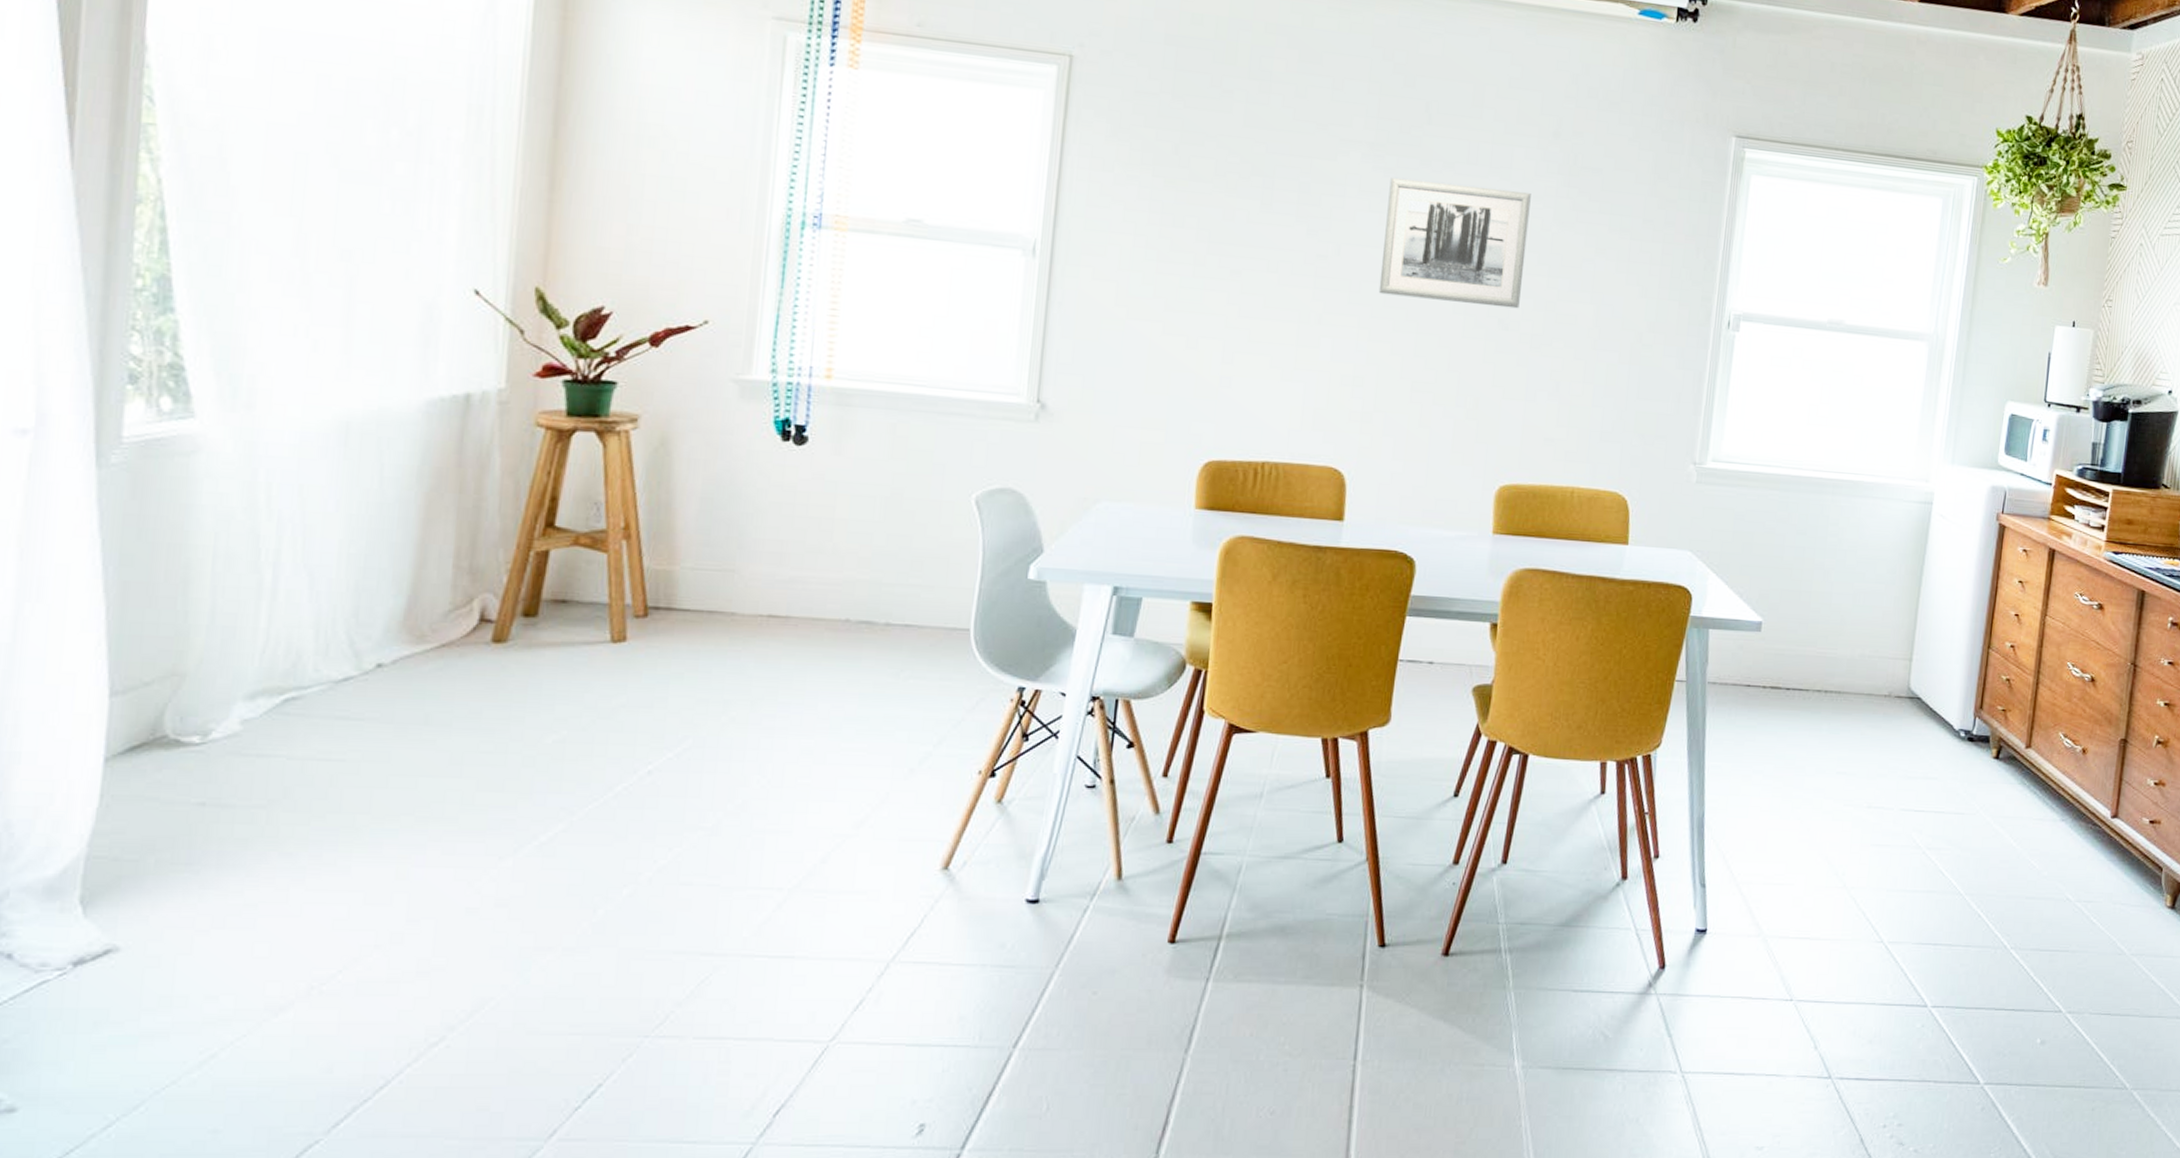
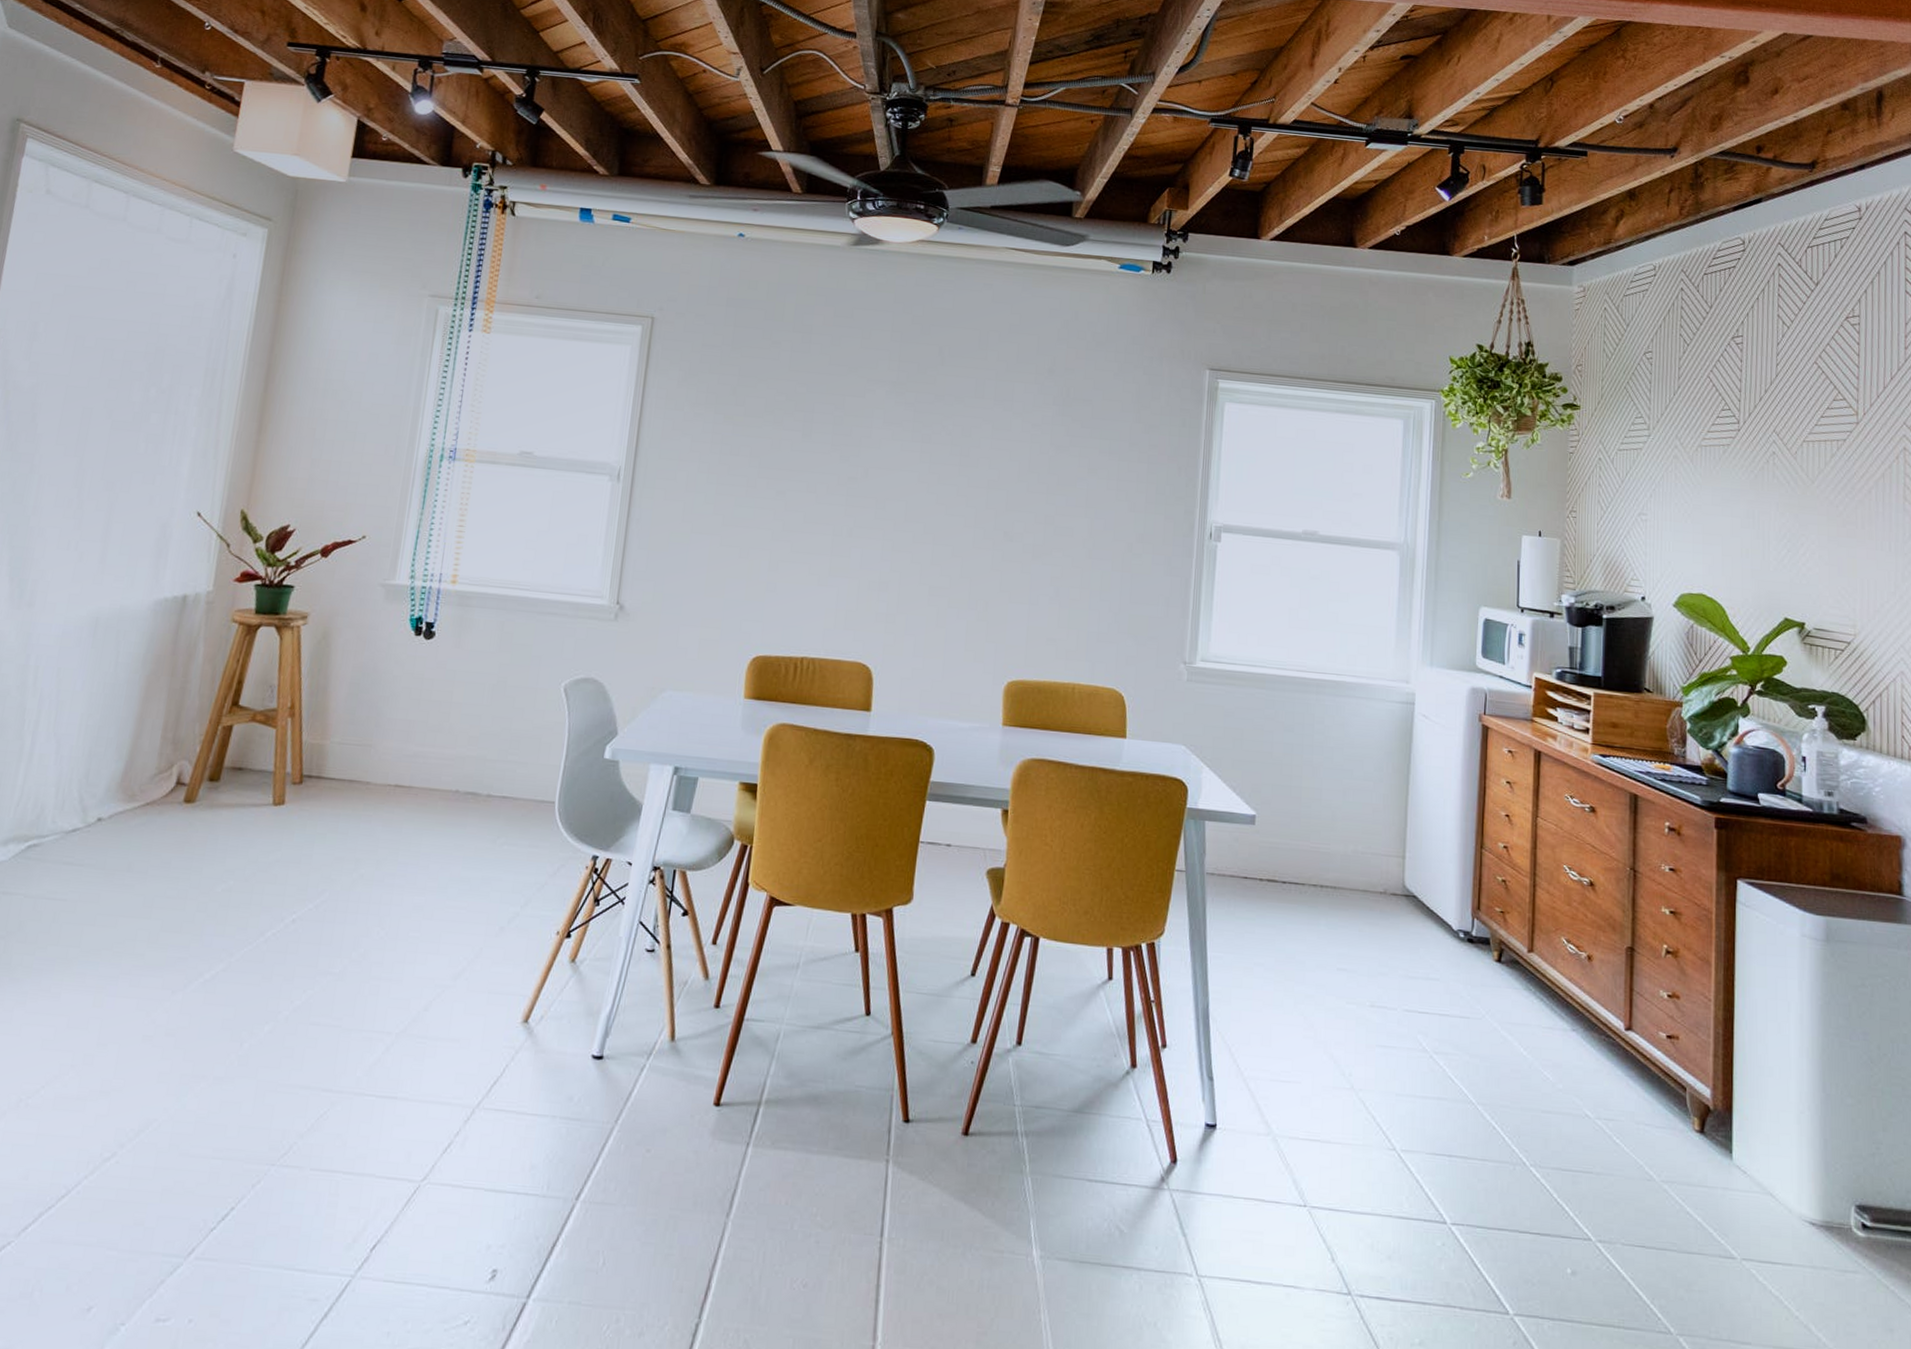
wall art: present [1378,178,1531,309] -> none [900,411,1030,523]

